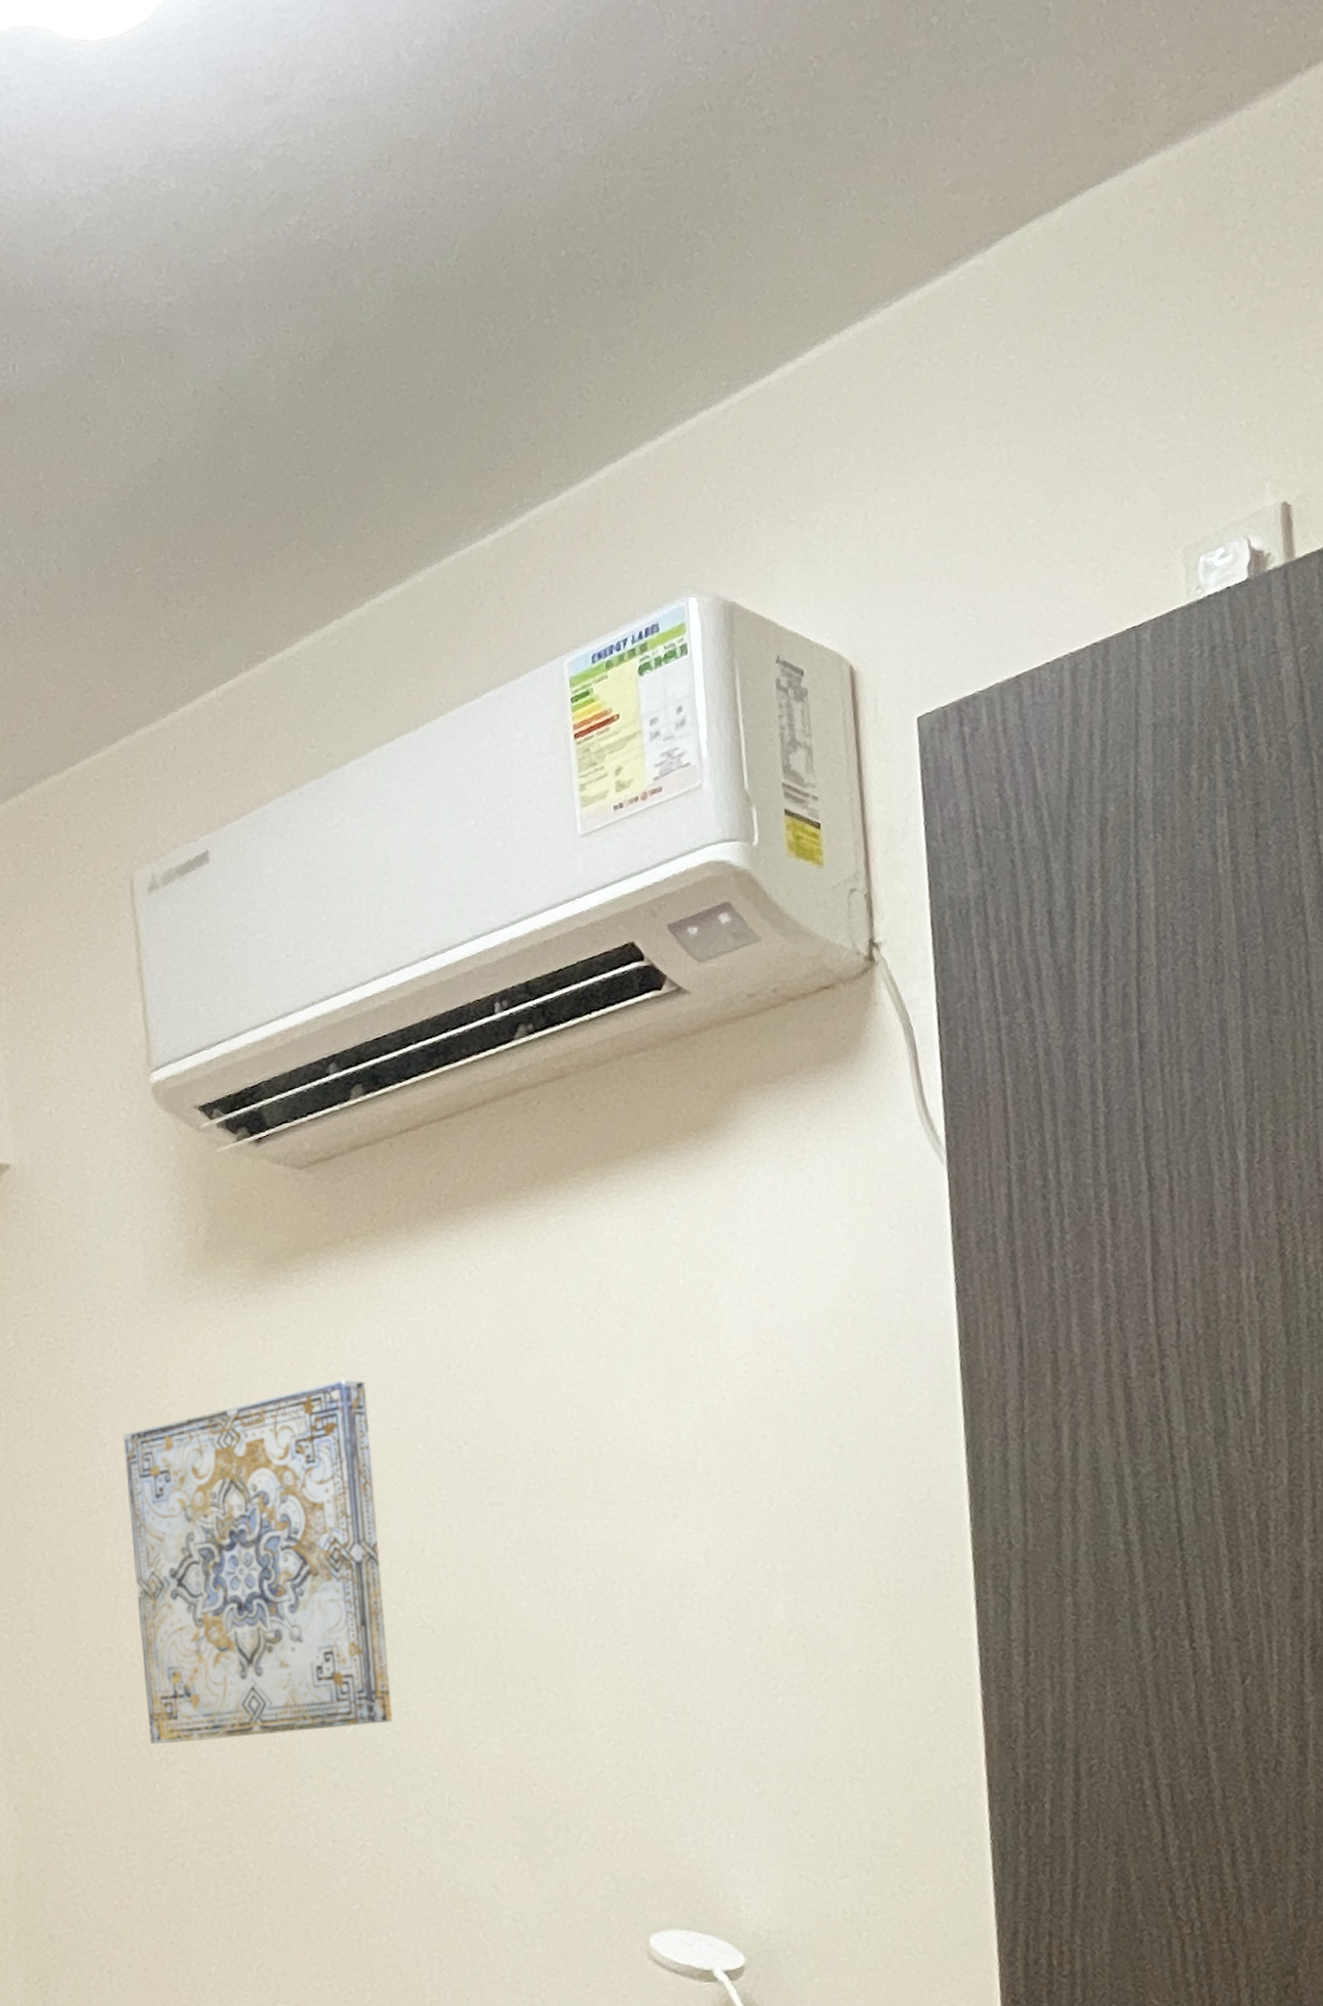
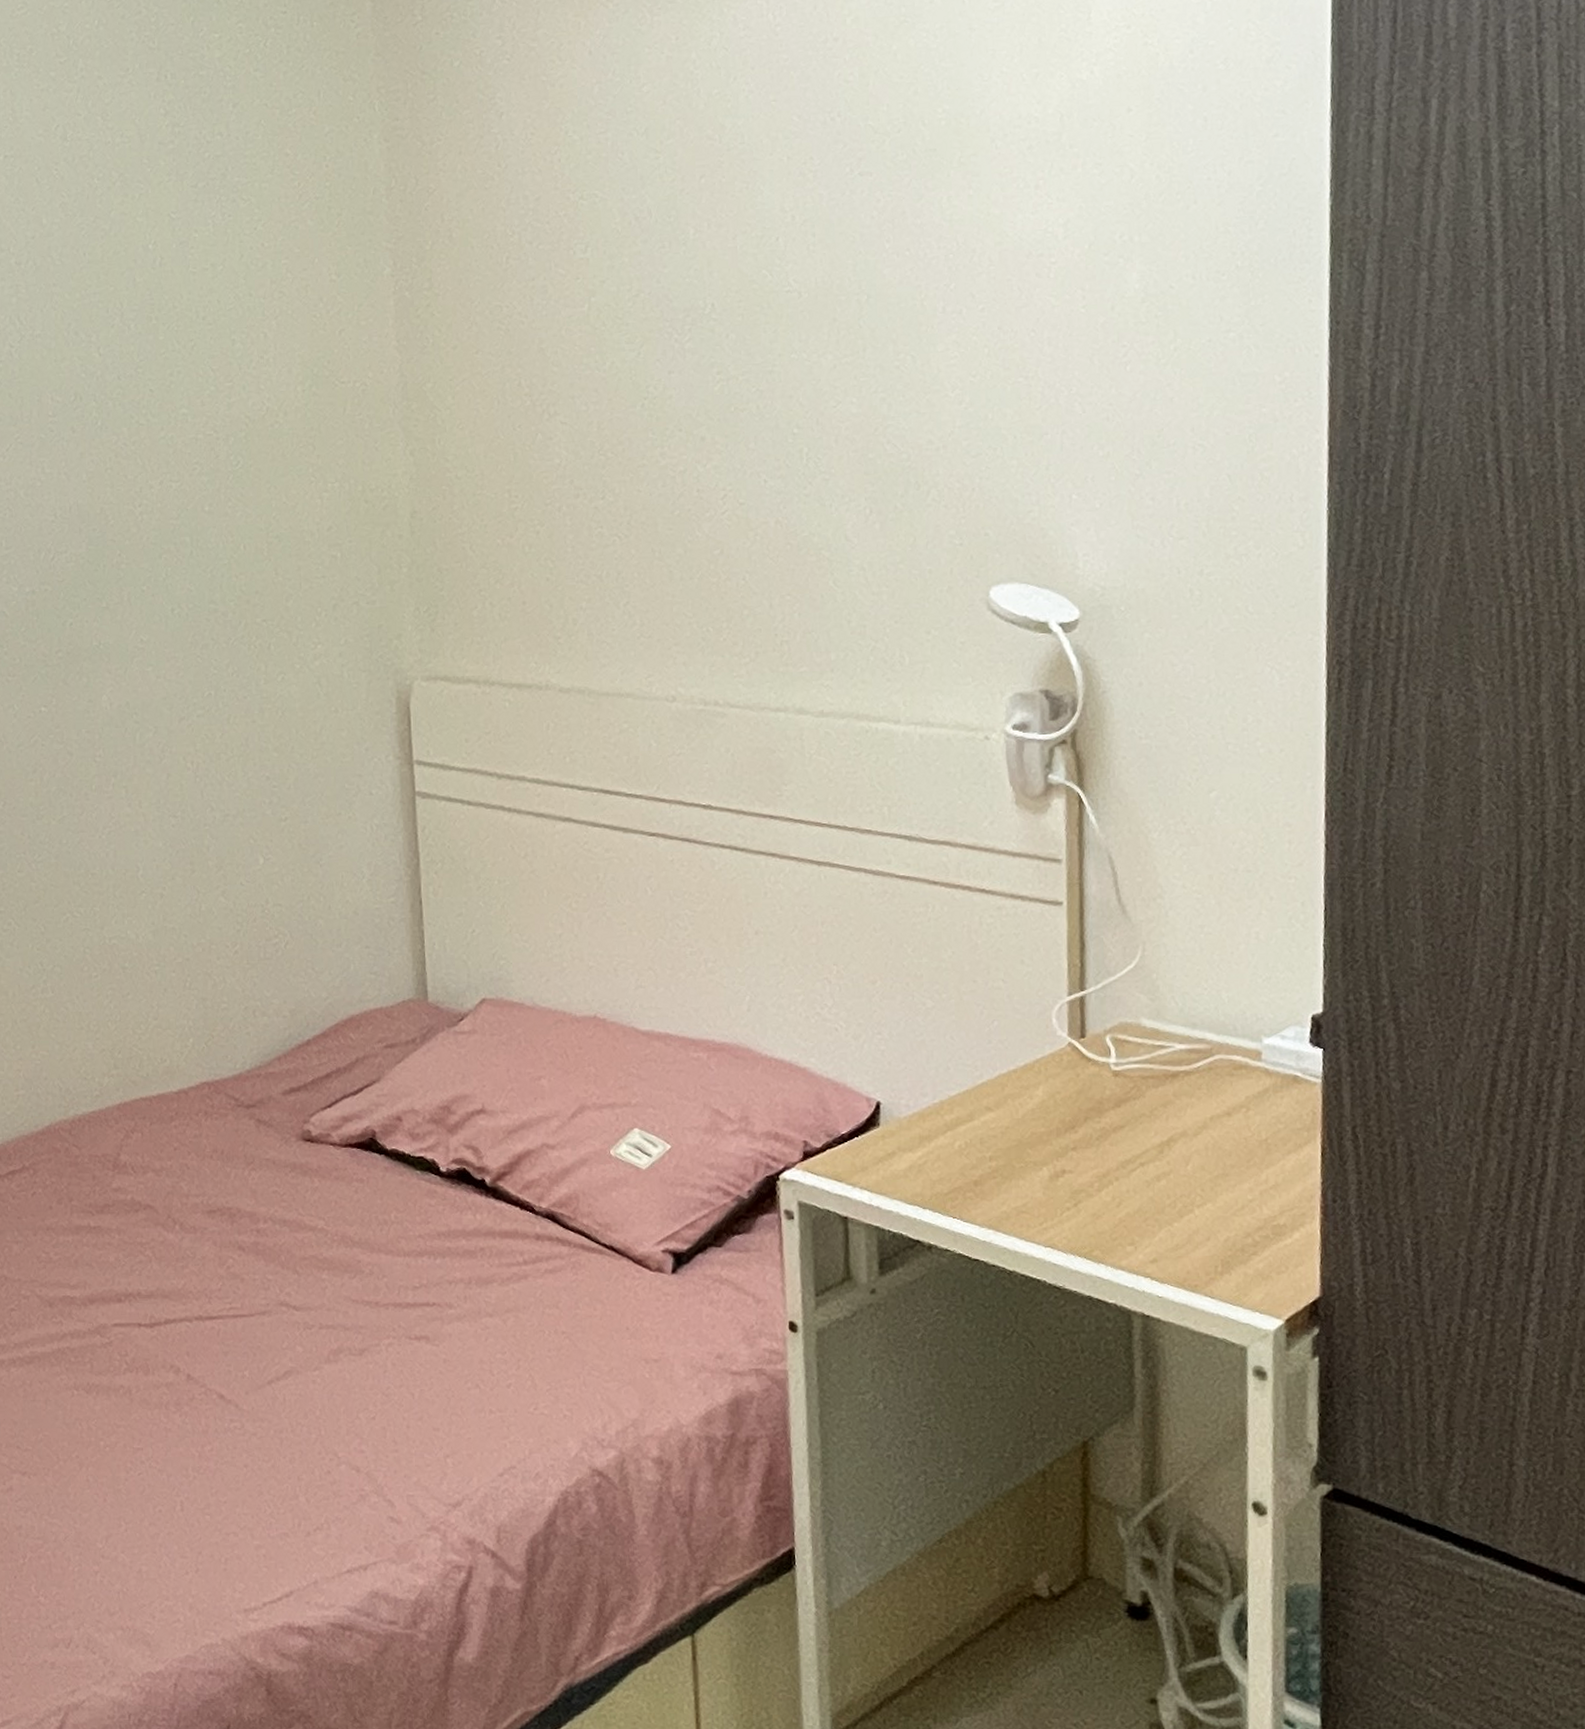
wall art: present [123,1379,393,1744] -> none [518,52,758,396]

